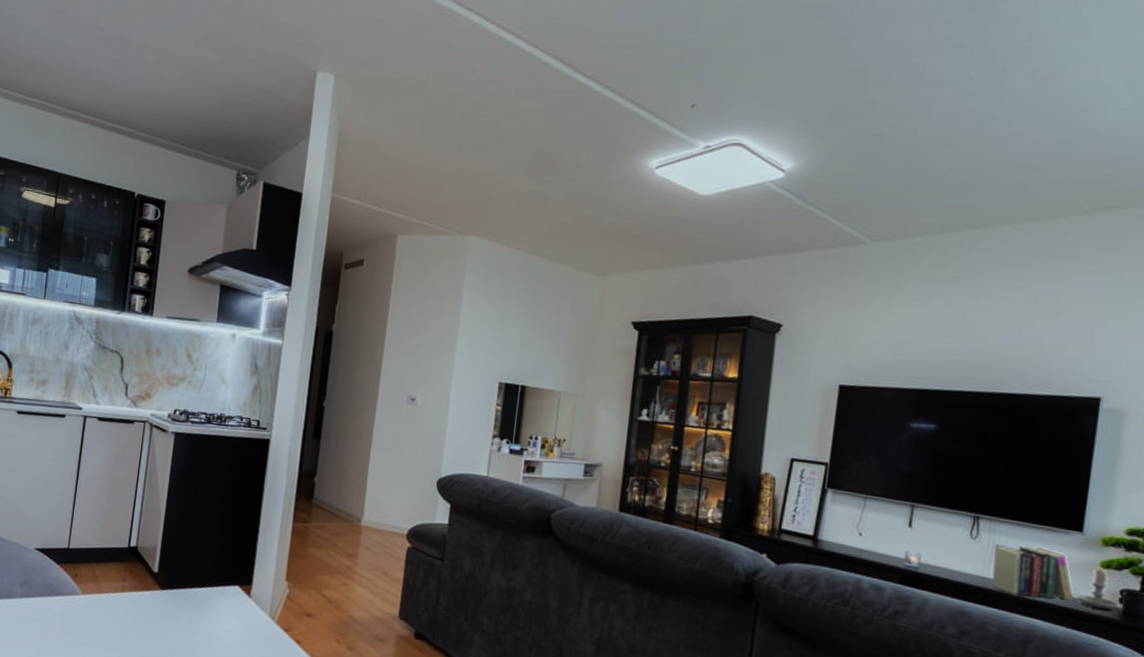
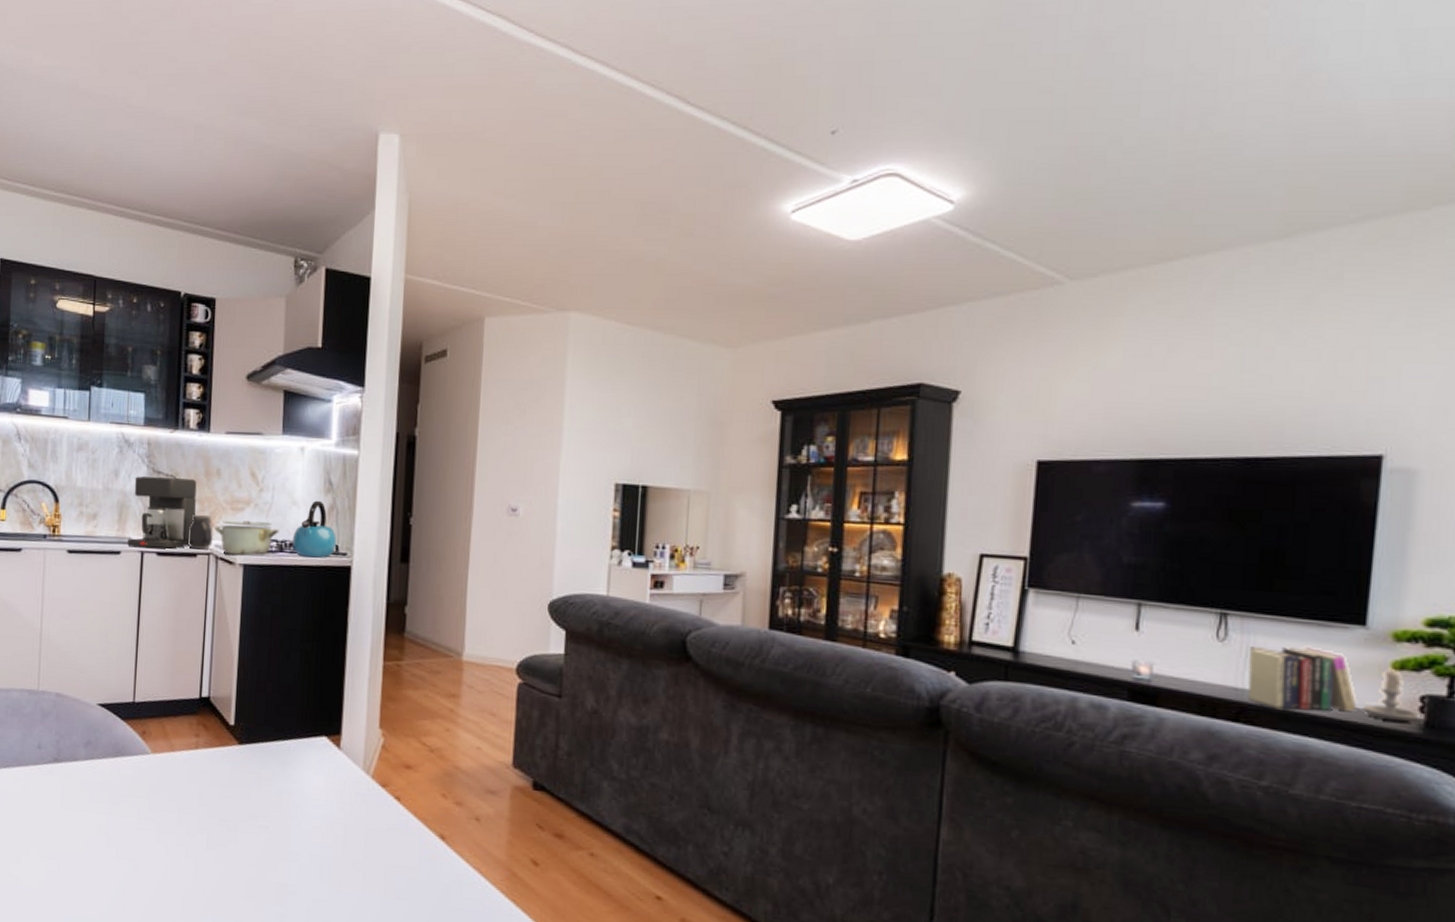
coffee maker: none [72,350,138,415] -> present [127,476,197,549]
jar: none [126,386,150,418] -> present [187,514,214,550]
saucepan: none [151,393,209,426] -> present [215,520,279,556]
kettle: none [219,381,259,431] -> present [292,500,337,558]

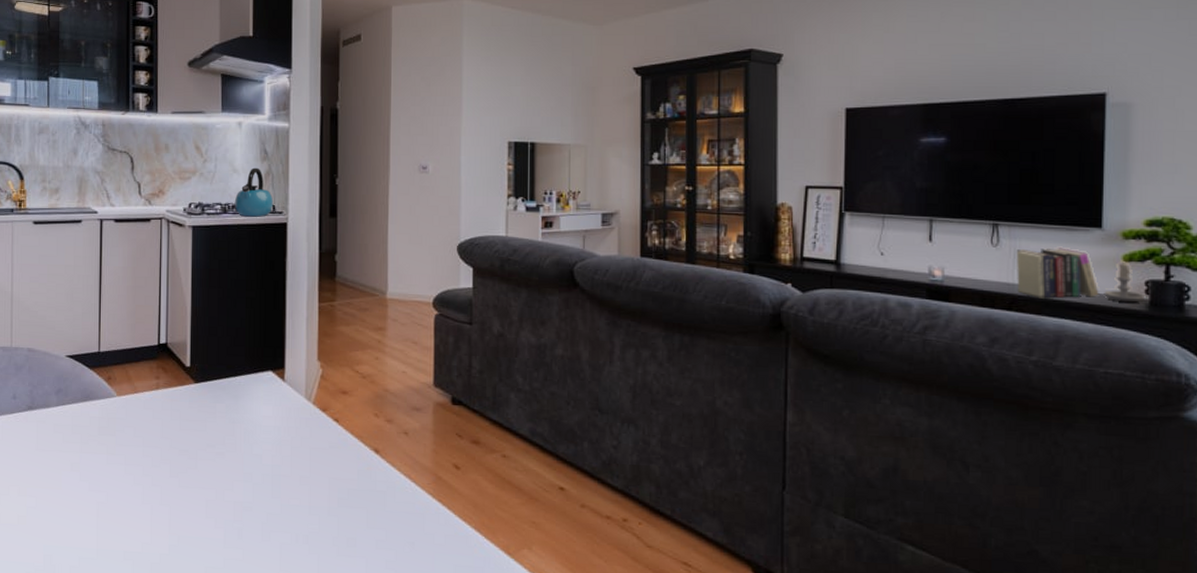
coffee maker: present [127,476,197,549] -> none [88,154,148,216]
jar: present [187,514,214,550] -> none [141,184,165,215]
saucepan: present [215,520,279,556] -> none [165,187,223,219]

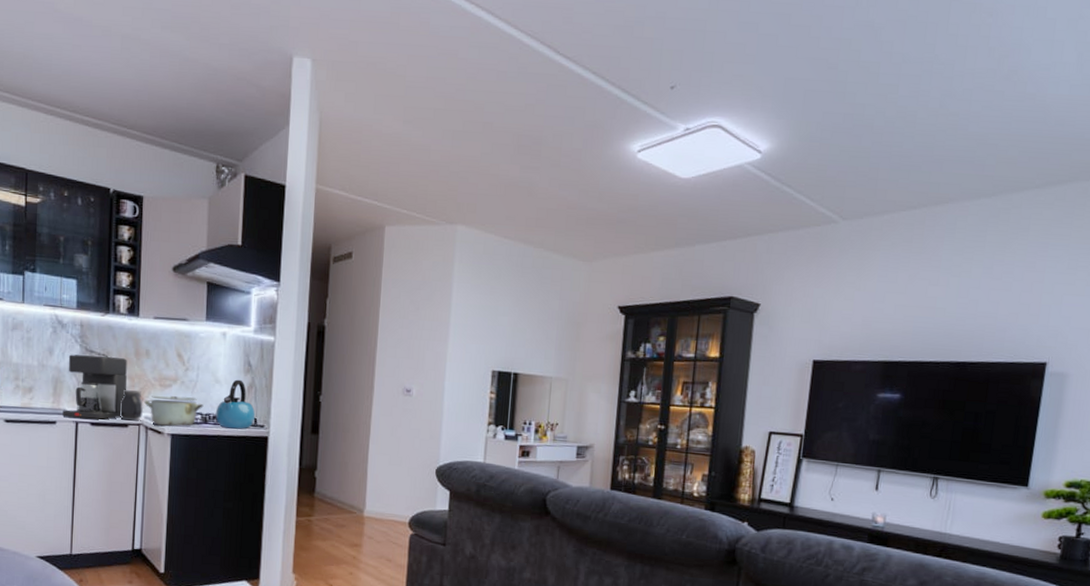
coffee maker: none [88,154,148,216] -> present [62,354,127,420]
jar: none [141,184,165,215] -> present [119,389,144,421]
saucepan: none [165,187,223,219] -> present [144,395,204,427]
books: present [1017,248,1099,299] -> none [948,502,1019,549]
candle: present [1104,261,1144,303] -> none [1022,518,1057,556]

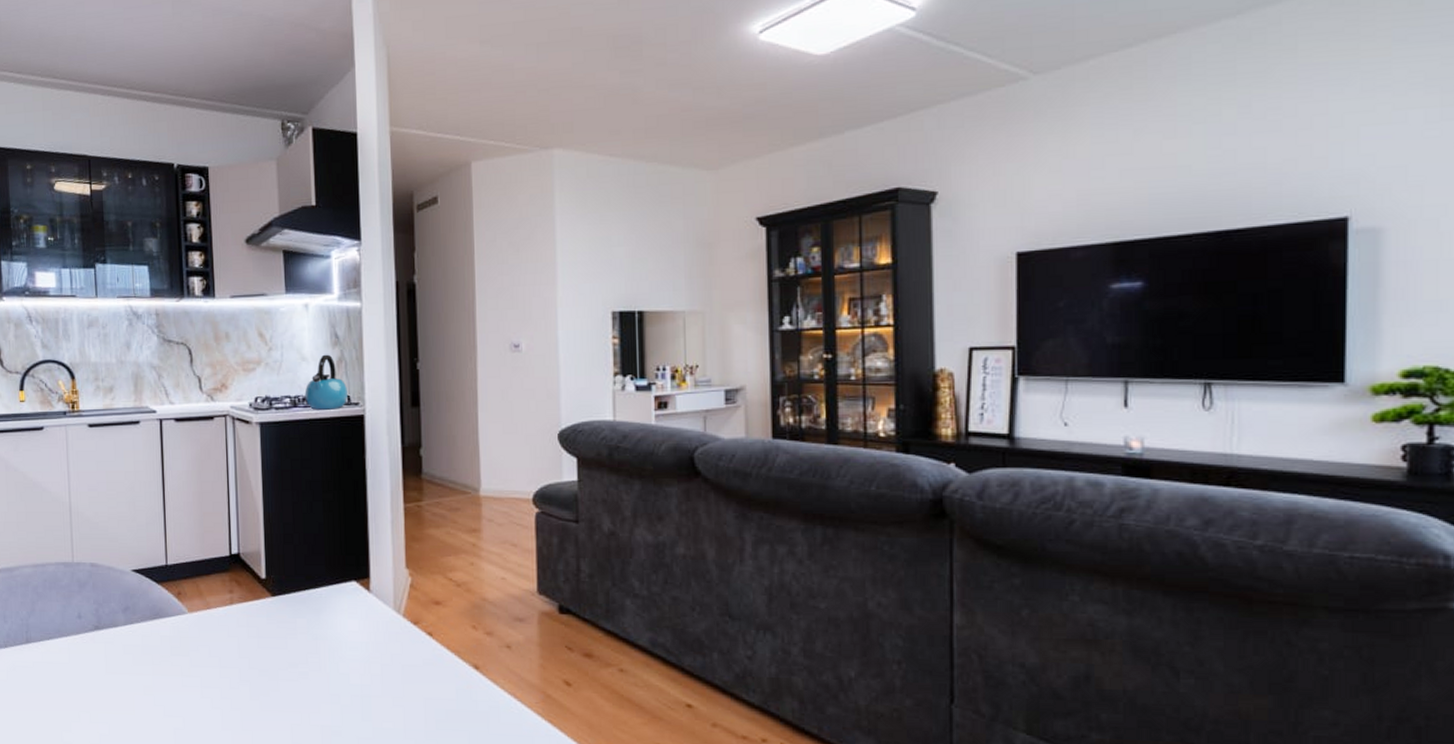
coffee maker: present [62,354,127,420] -> none [145,345,210,416]
jar: present [119,389,144,421] -> none [203,377,229,412]
saucepan: present [144,395,204,427] -> none [228,378,291,415]

